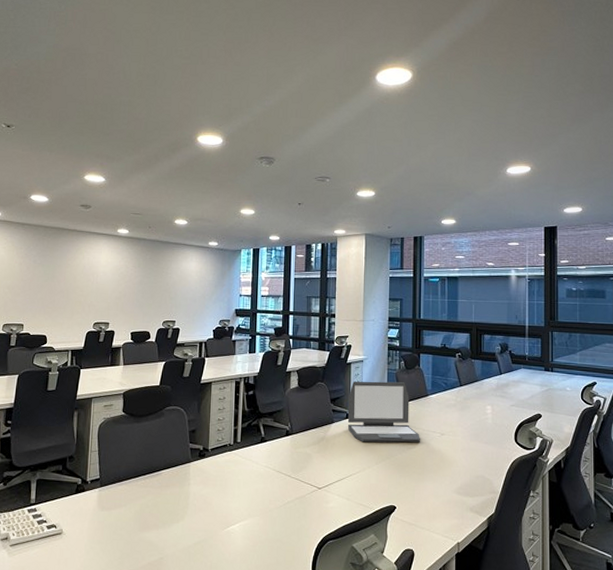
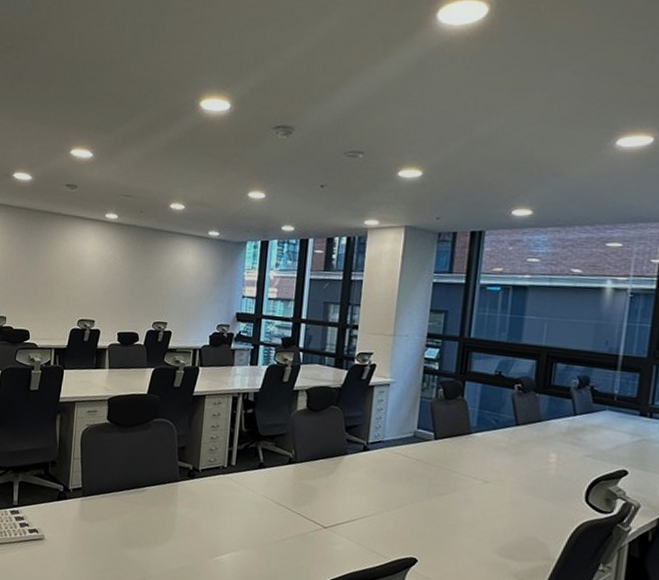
laptop: present [347,381,420,443] -> none [364,408,456,488]

